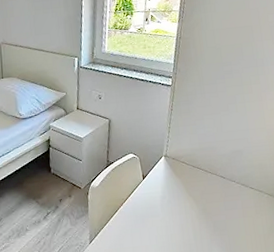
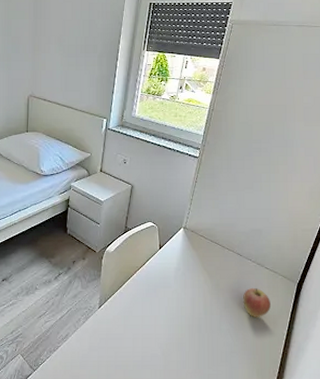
apple: none [231,209,260,238] -> present [243,288,271,317]

